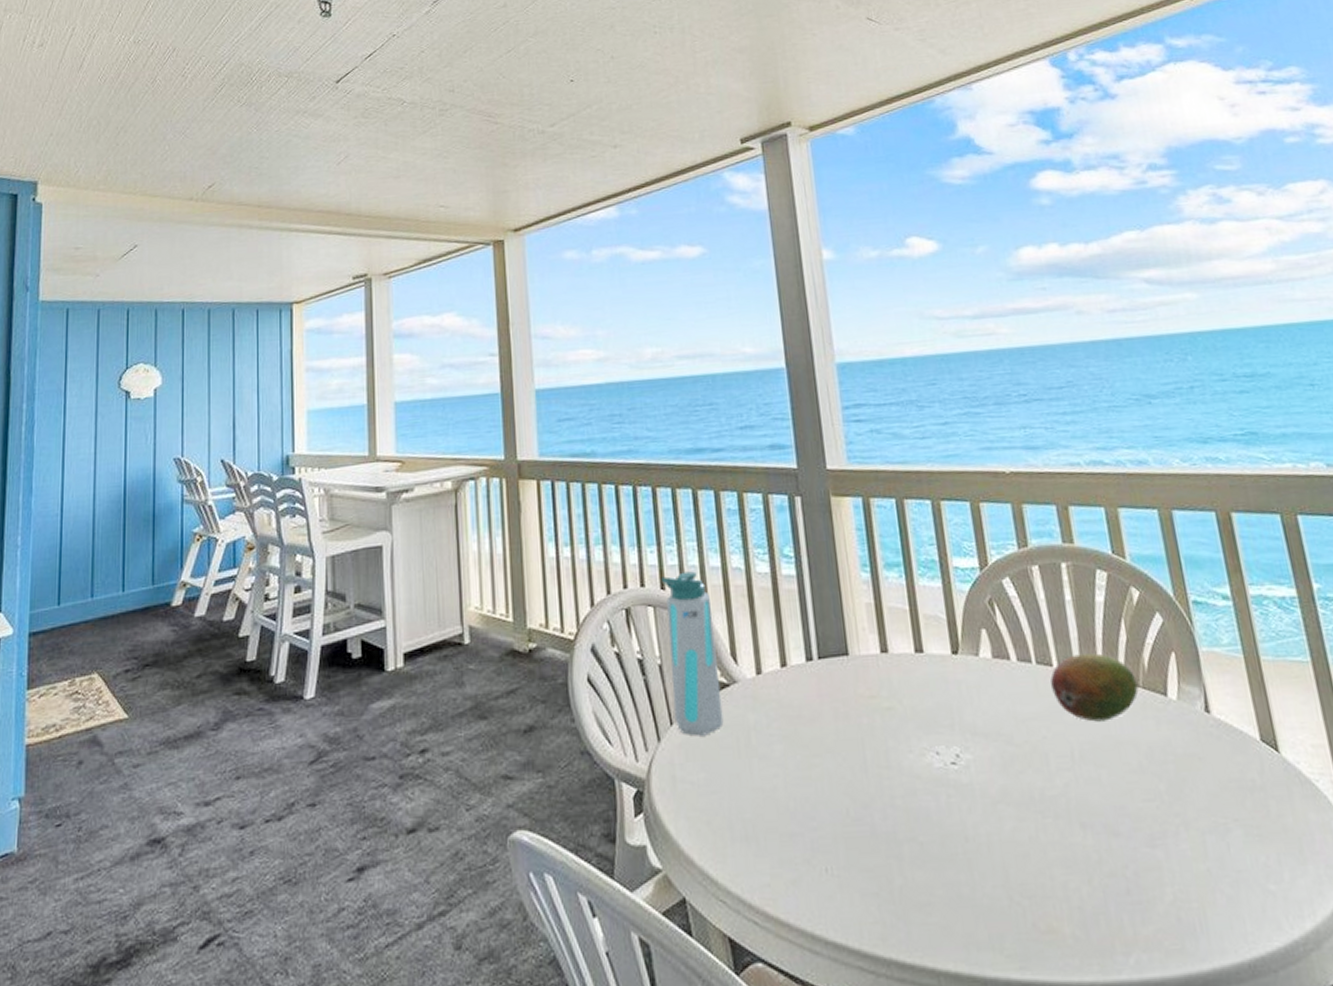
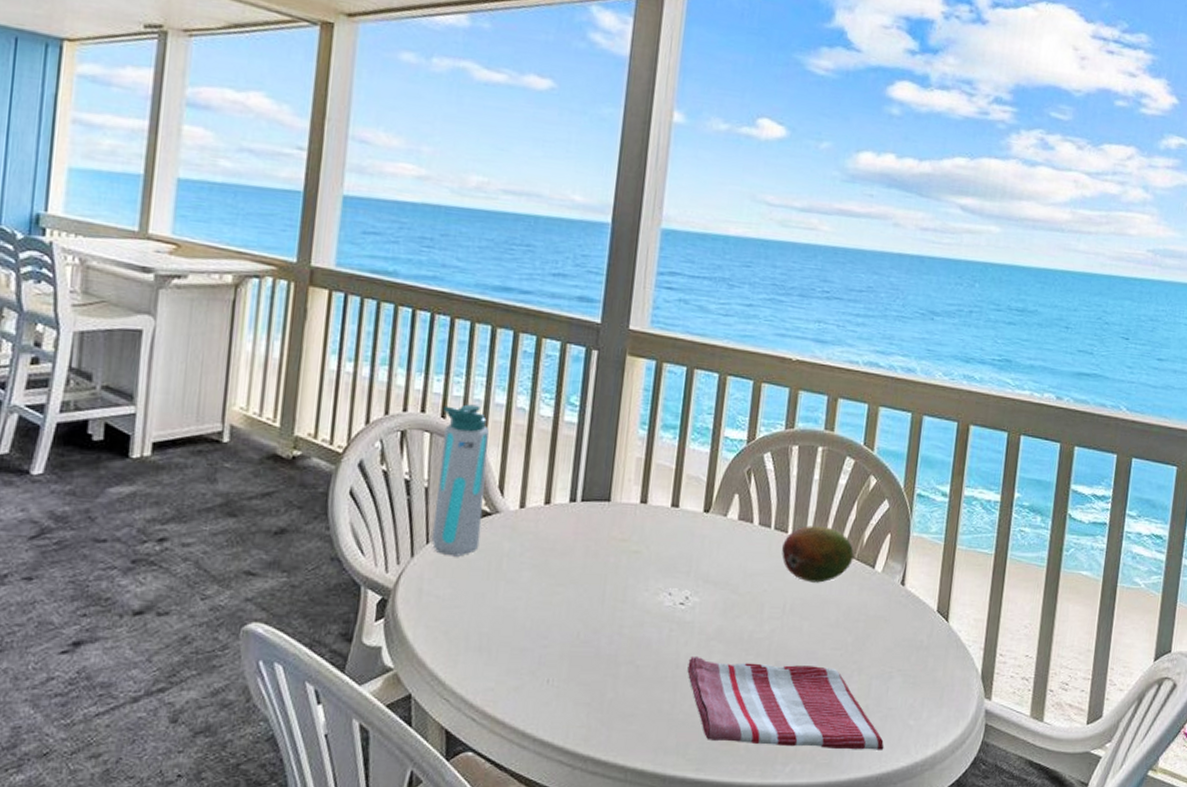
dish towel: none [977,824,1247,931] -> present [687,655,884,750]

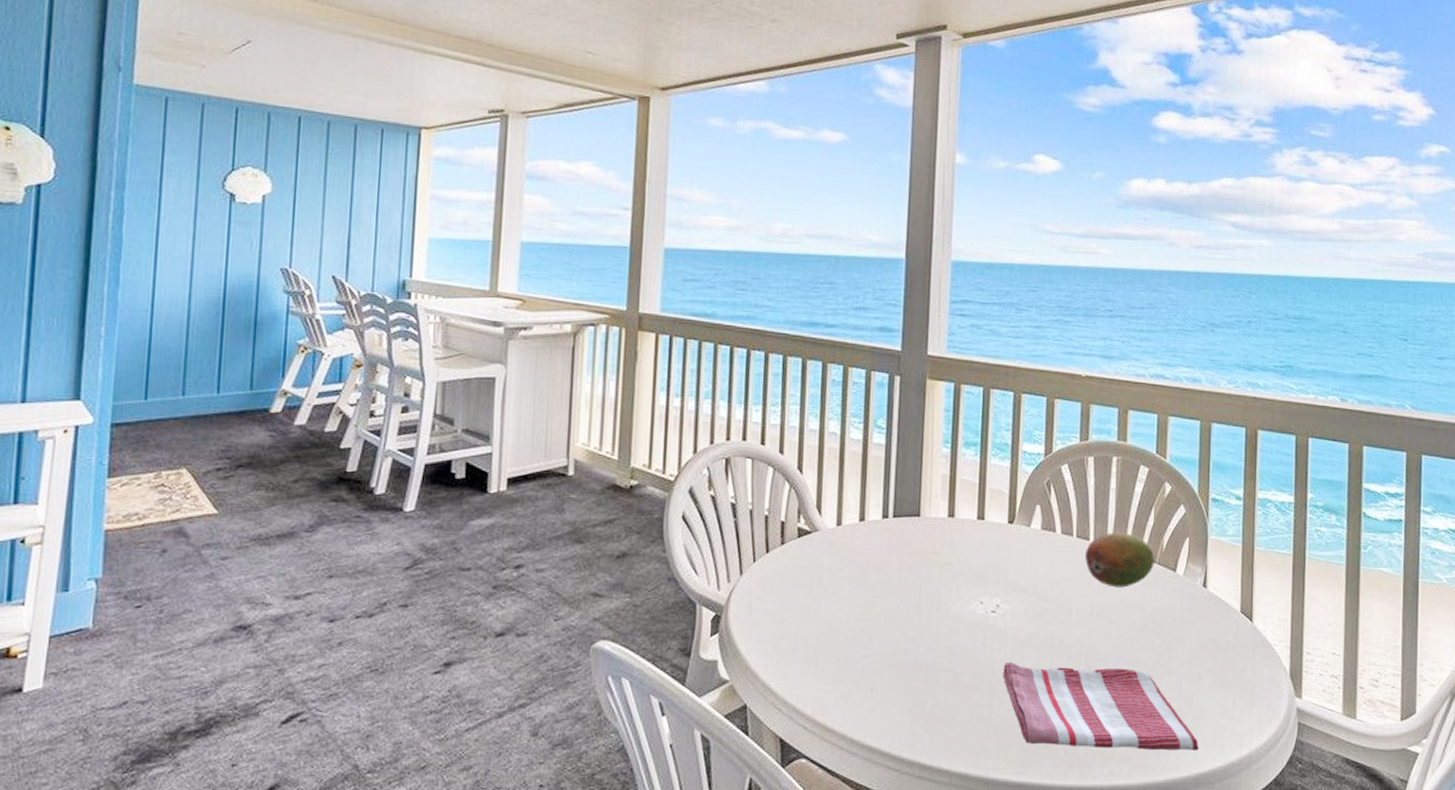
water bottle: present [431,404,490,557] -> none [758,431,806,573]

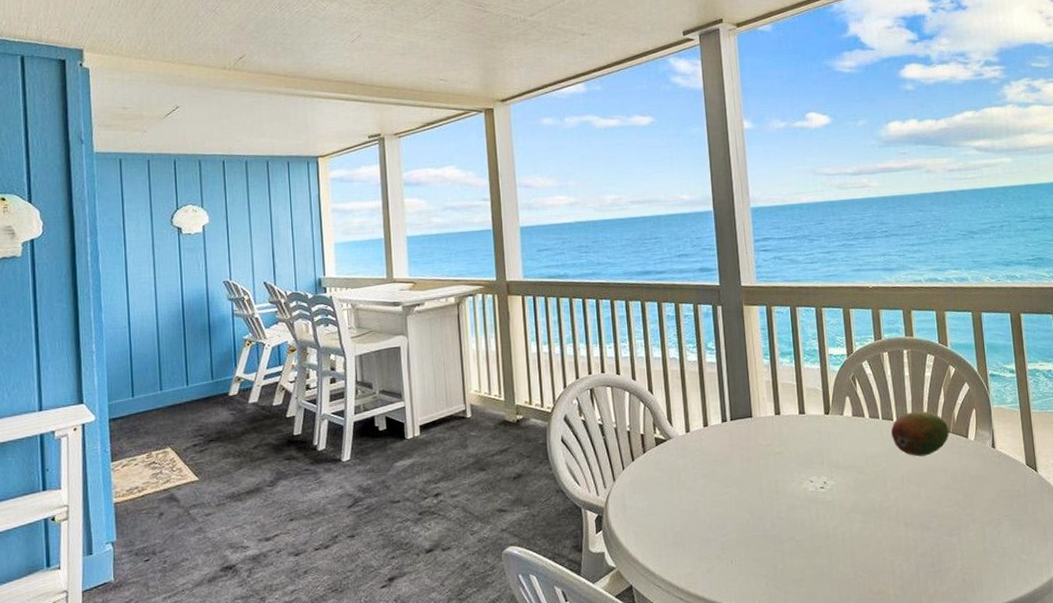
dish towel: present [1003,661,1199,751] -> none [836,521,1007,592]

